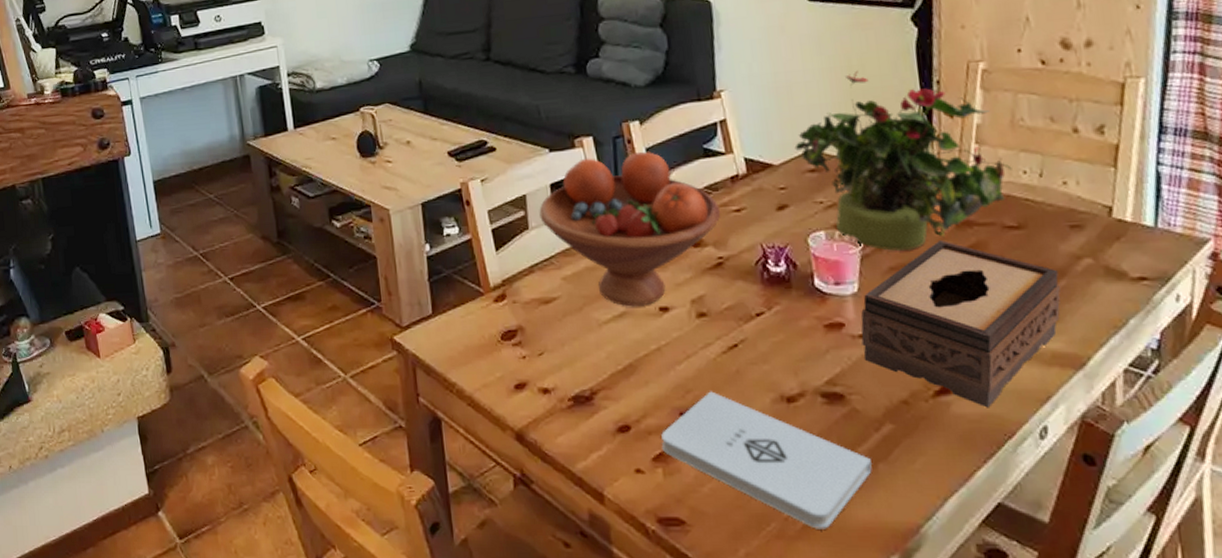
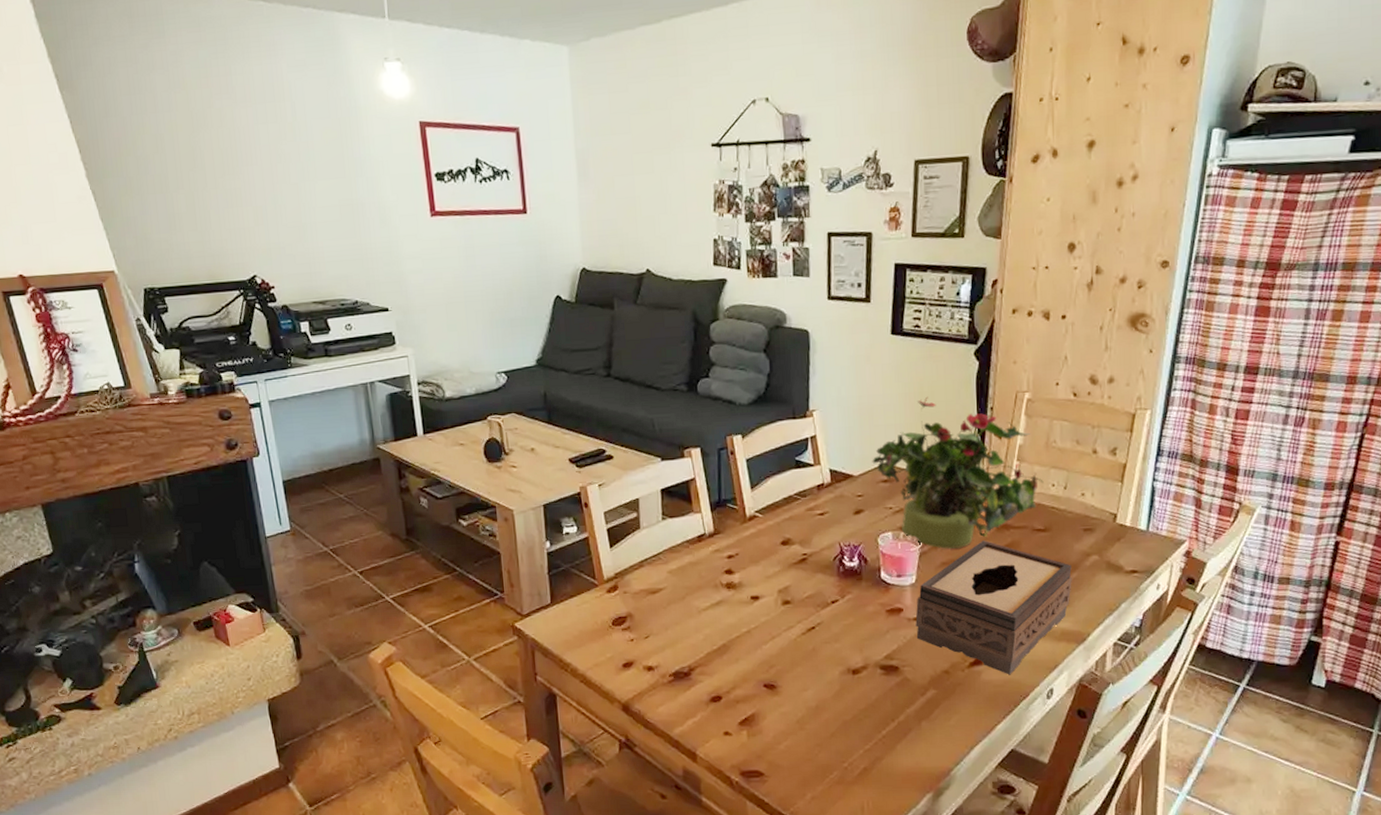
fruit bowl: present [539,151,721,307] -> none [650,462,807,596]
notepad: present [661,391,872,529] -> none [747,666,917,775]

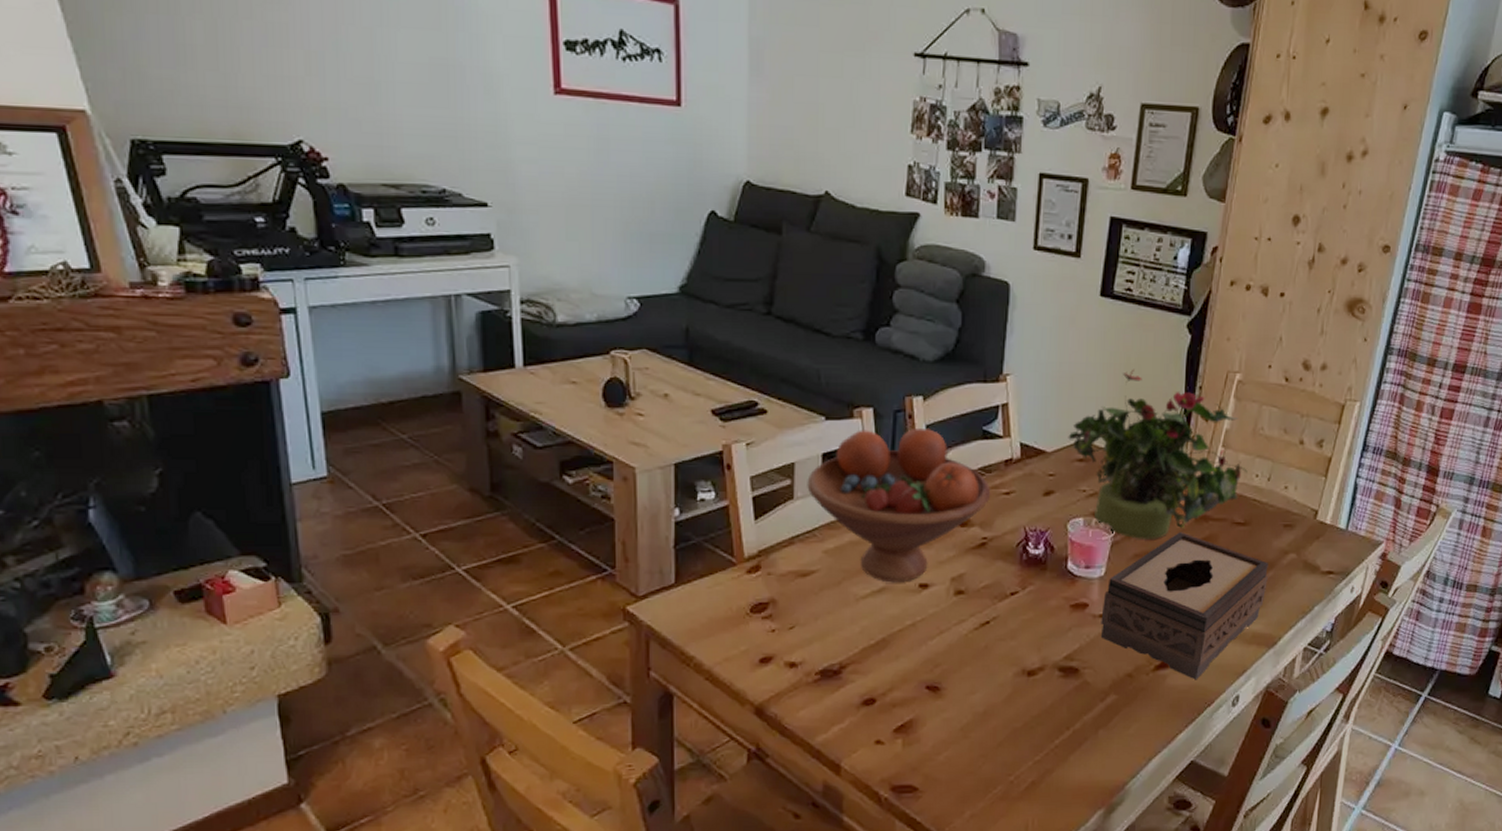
fruit bowl: none [650,462,807,596] -> present [807,427,991,583]

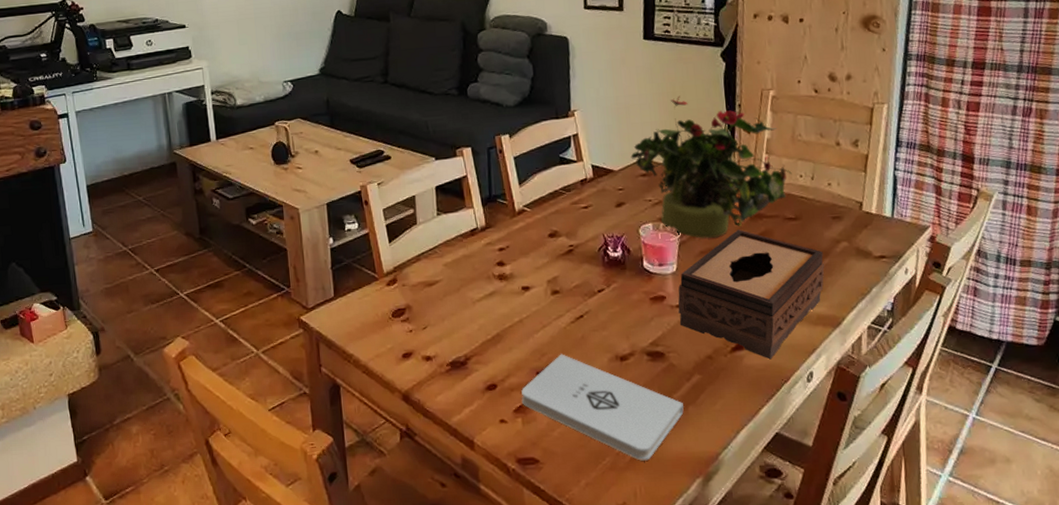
fruit bowl: present [807,427,991,583] -> none [426,159,573,287]
notepad: none [904,665,1093,790] -> present [521,354,684,461]

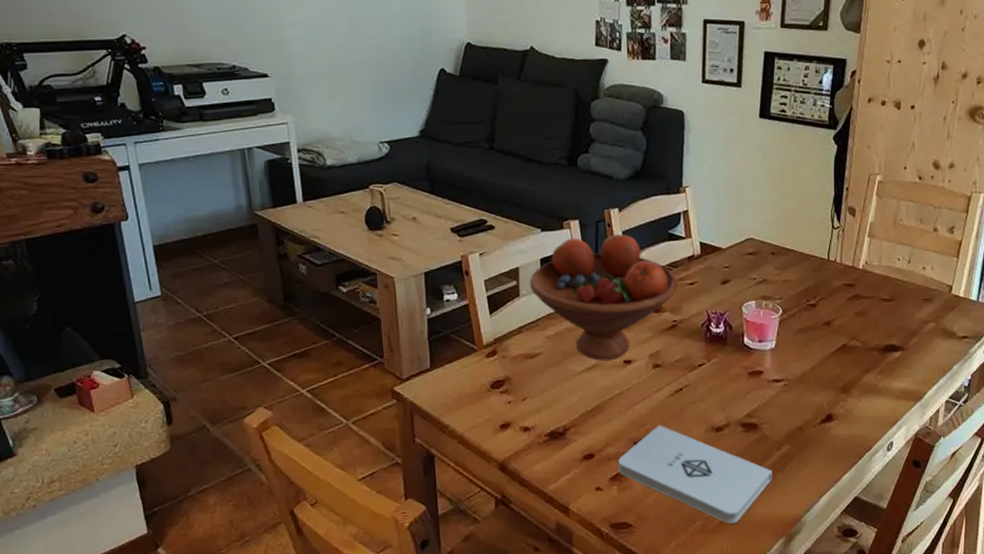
fruit bowl: none [426,159,573,287] -> present [529,234,678,360]
potted plant: present [630,95,792,238] -> none [739,176,891,316]
tissue box: present [678,230,825,360] -> none [774,309,912,431]

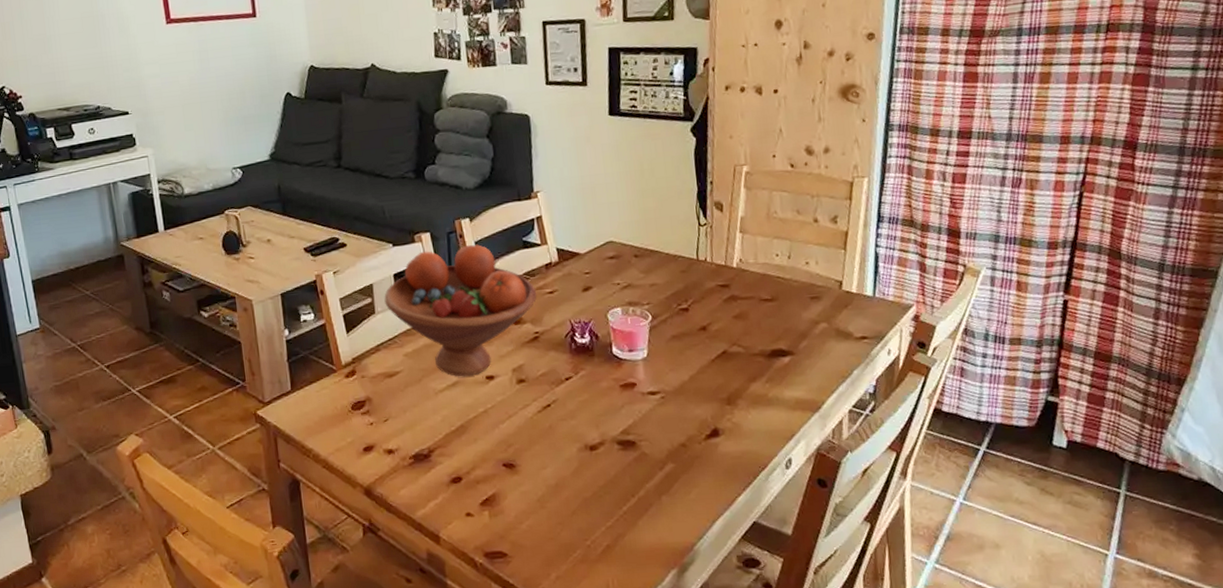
notepad: present [618,425,772,524] -> none [487,444,657,553]

